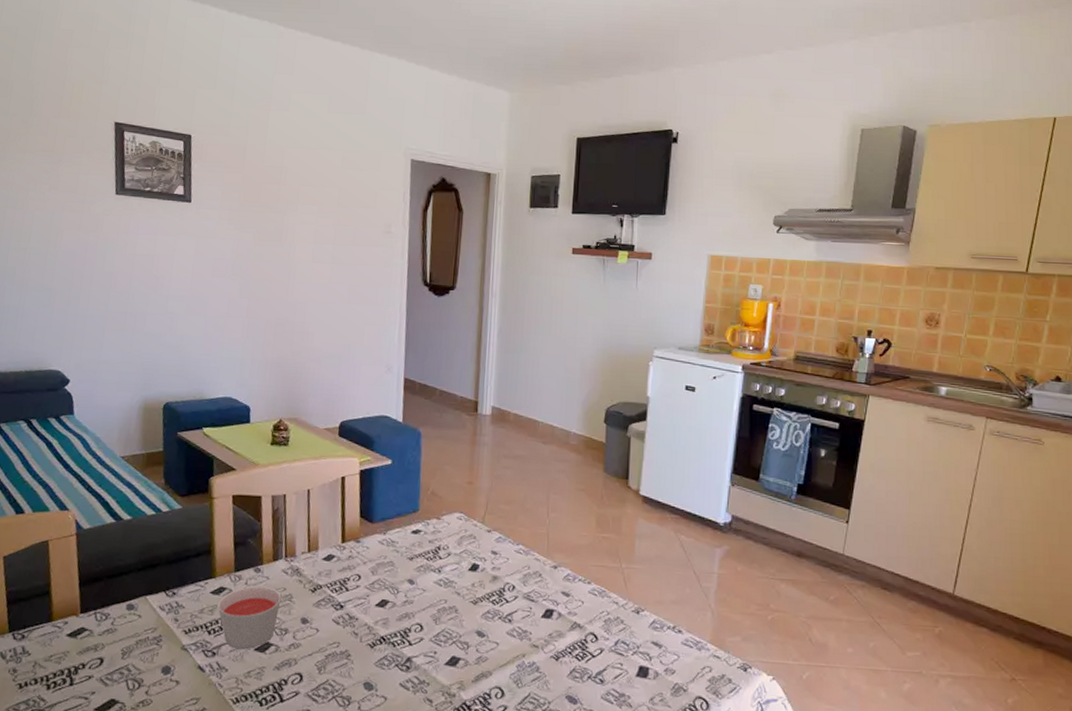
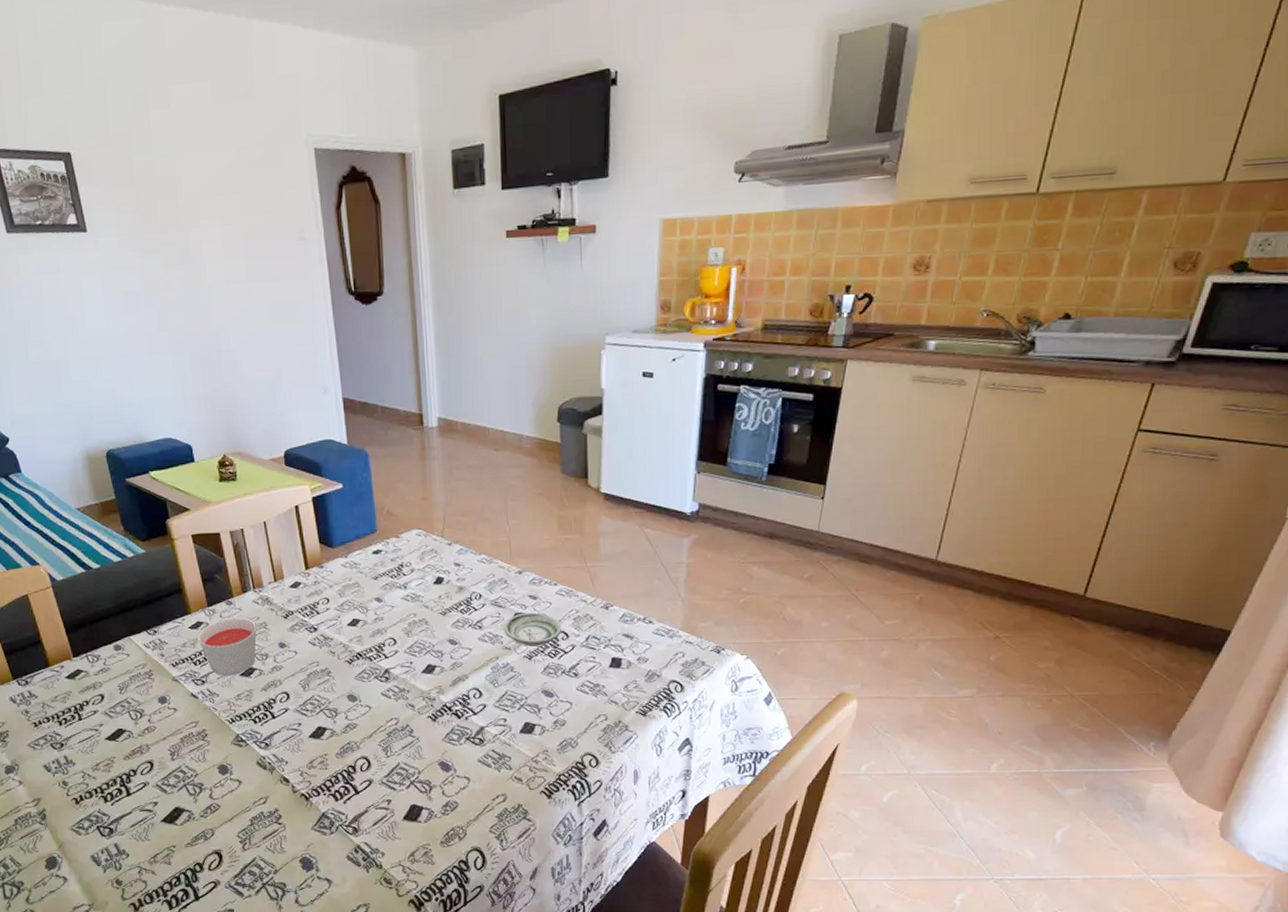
saucer: none [533,609,592,647] -> present [503,612,562,646]

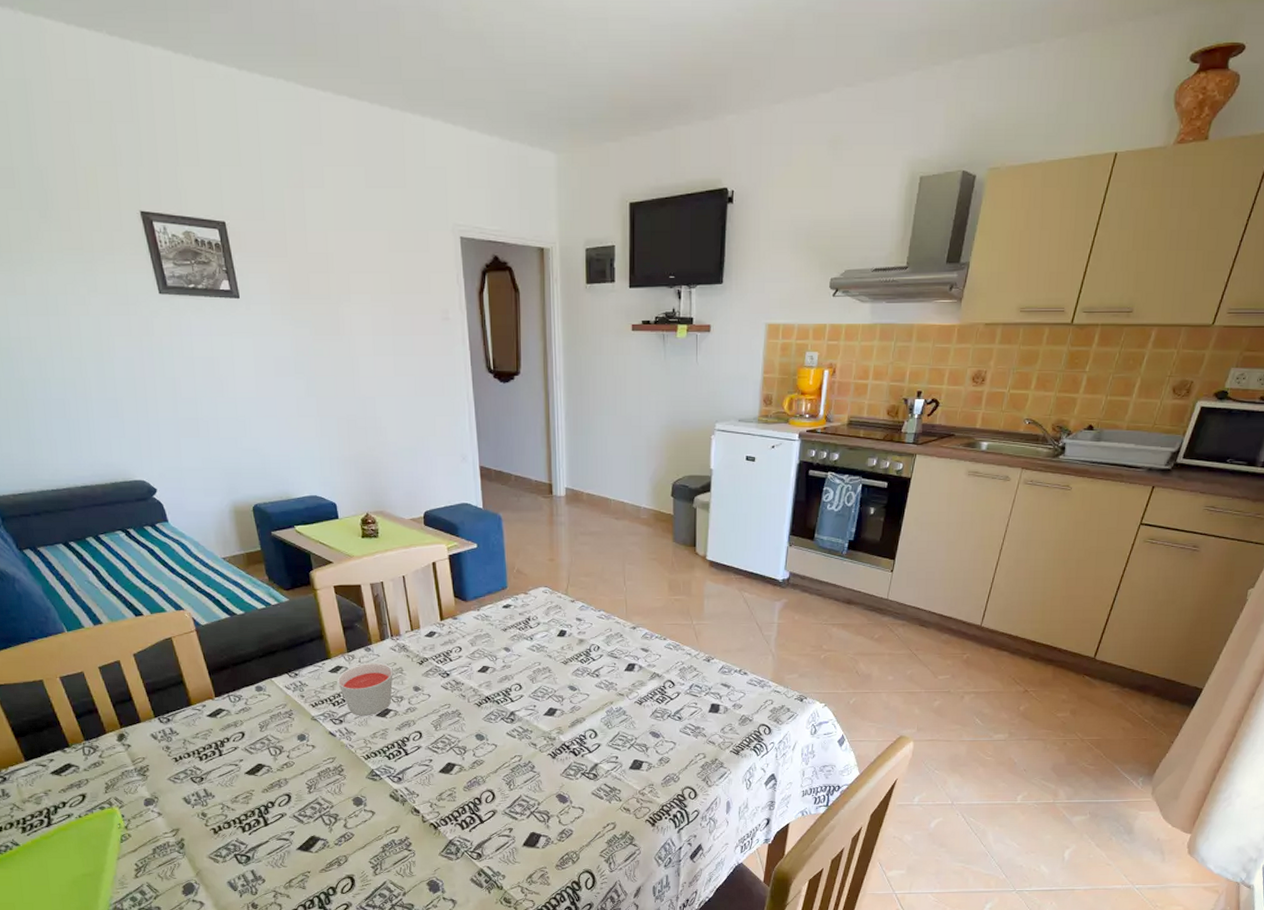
saucer: present [503,612,562,646] -> none [618,663,669,693]

